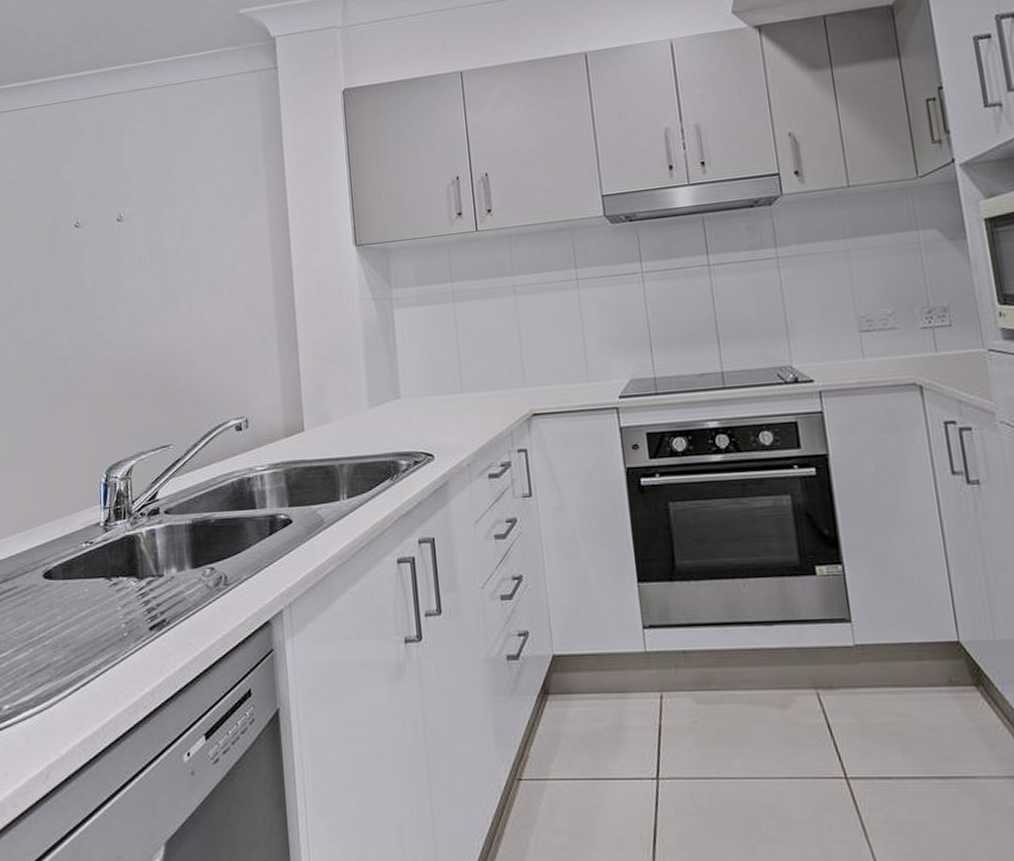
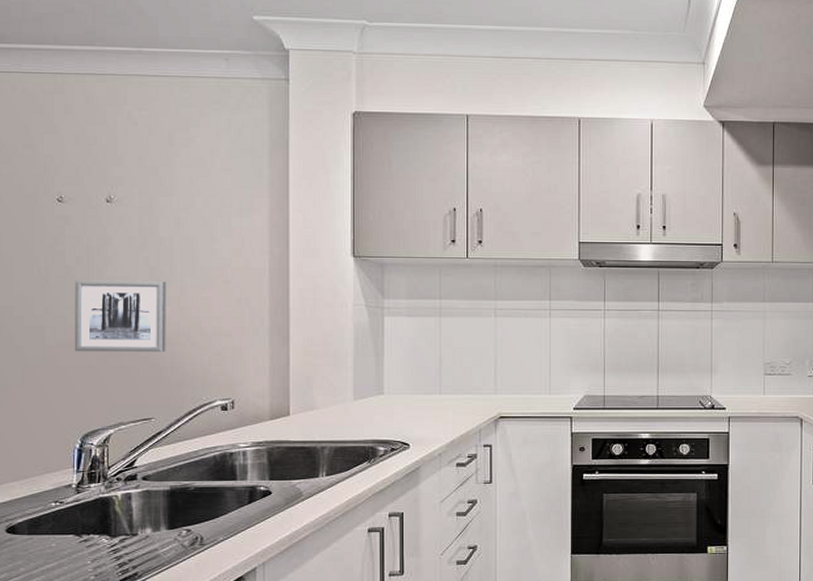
wall art: none [93,296,180,380] -> present [74,280,166,353]

